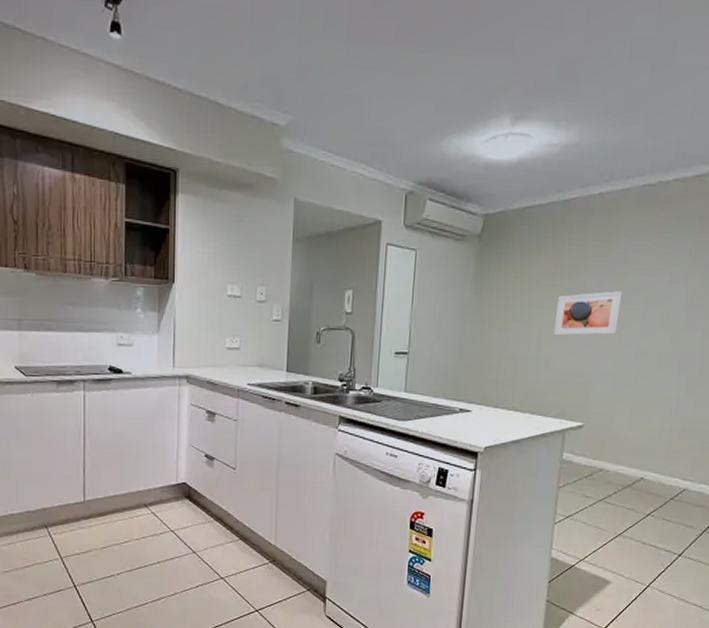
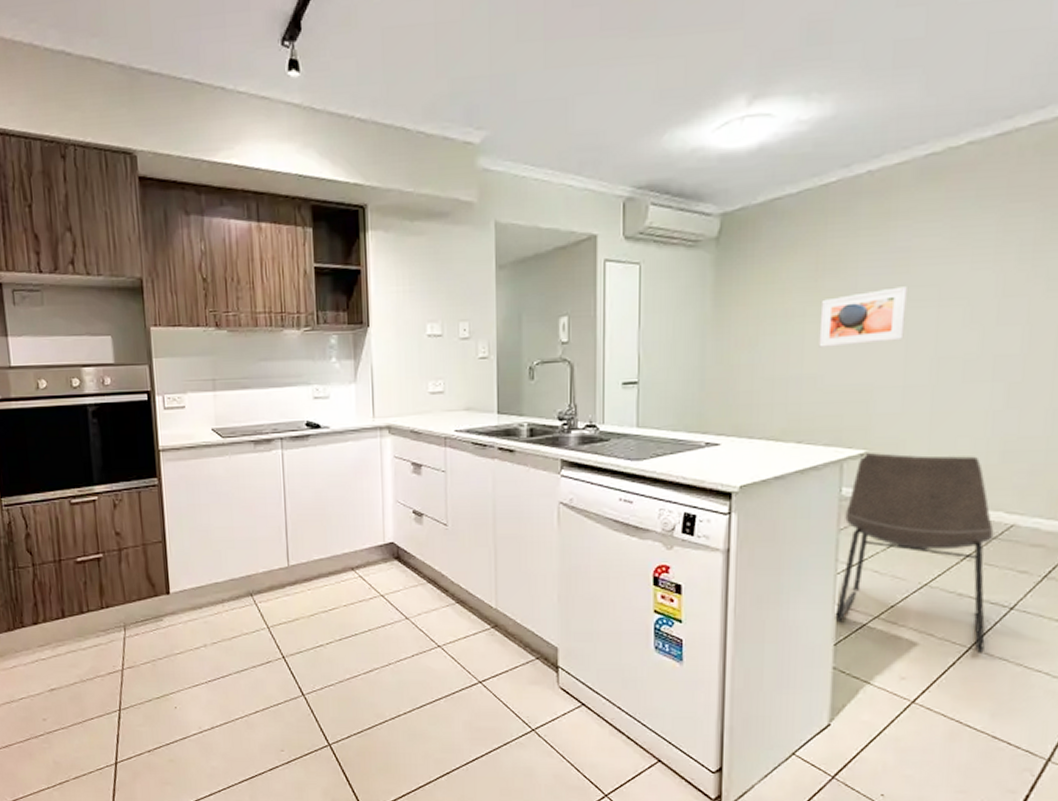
chair: none [551,424,672,591] -> present [835,452,994,655]

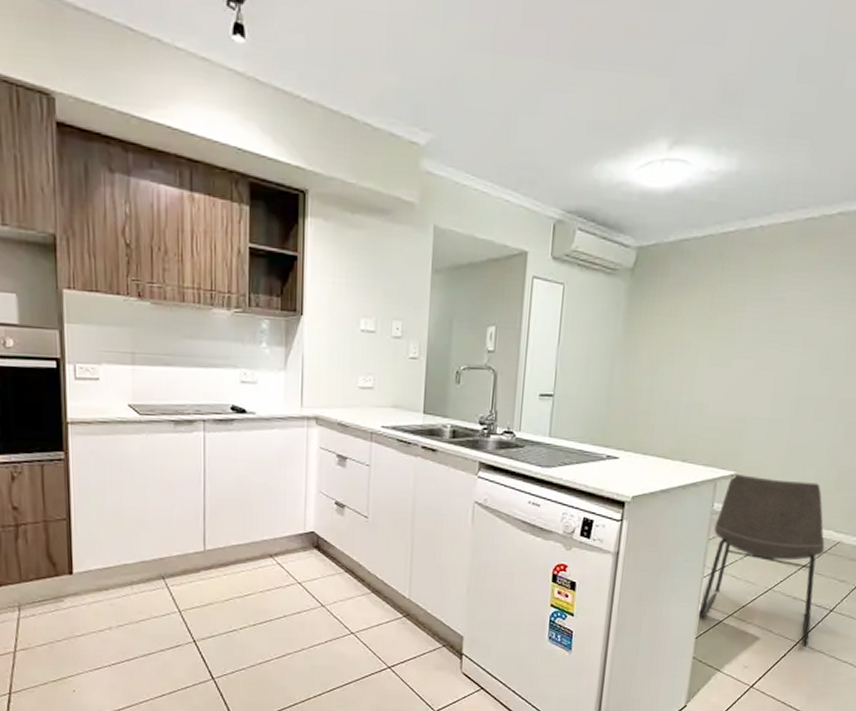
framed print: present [818,286,907,348] -> none [707,332,781,379]

